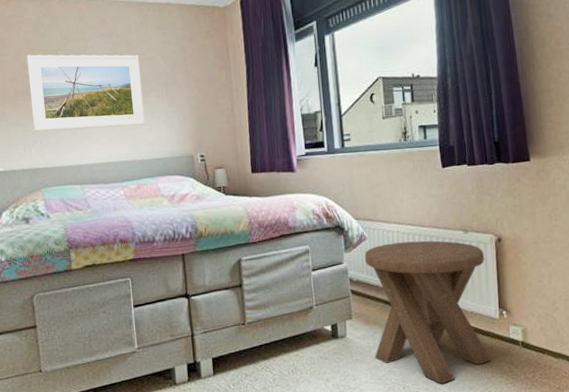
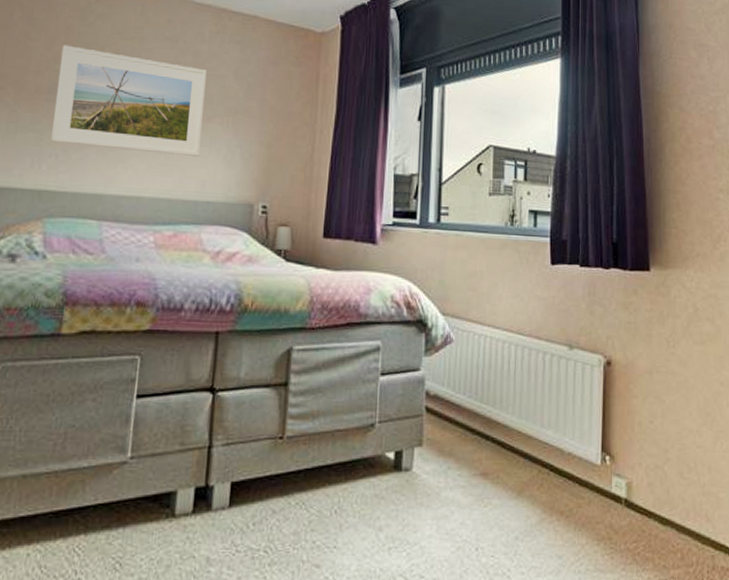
music stool: present [364,240,492,384] -> none [444,351,590,548]

